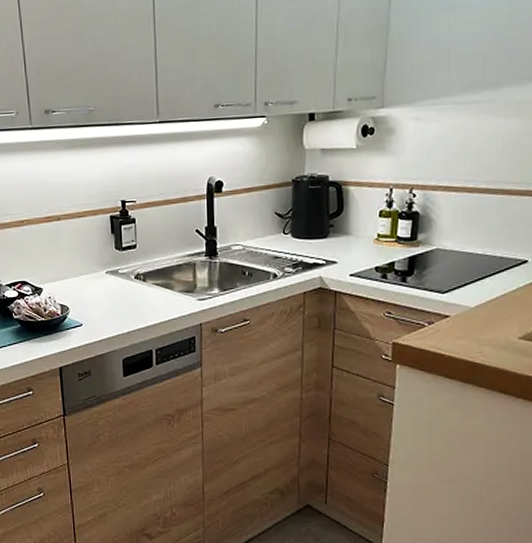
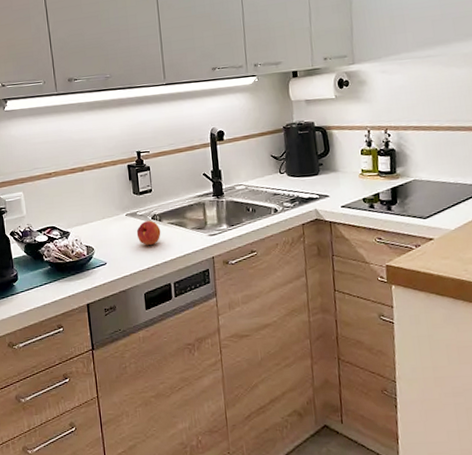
fruit: none [117,280,144,307] -> present [136,220,161,245]

